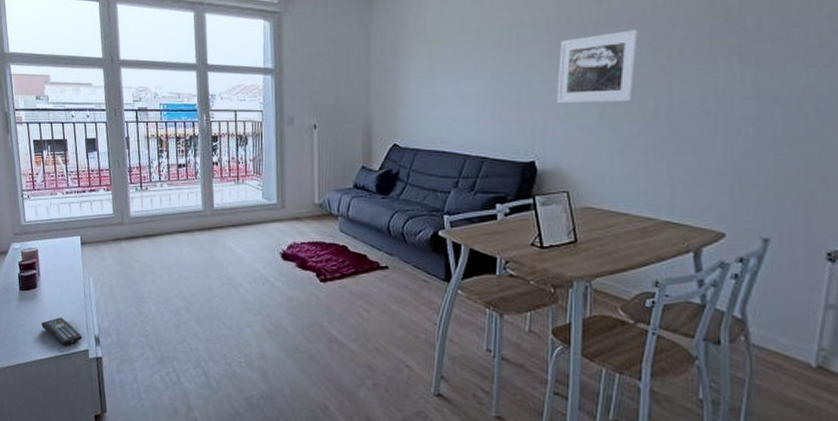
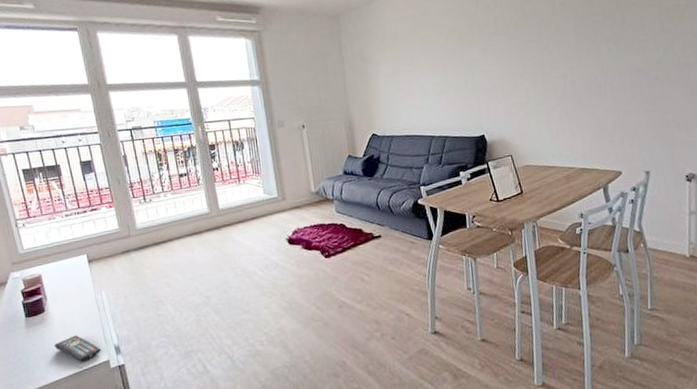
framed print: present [557,29,639,104] -> none [491,27,549,89]

